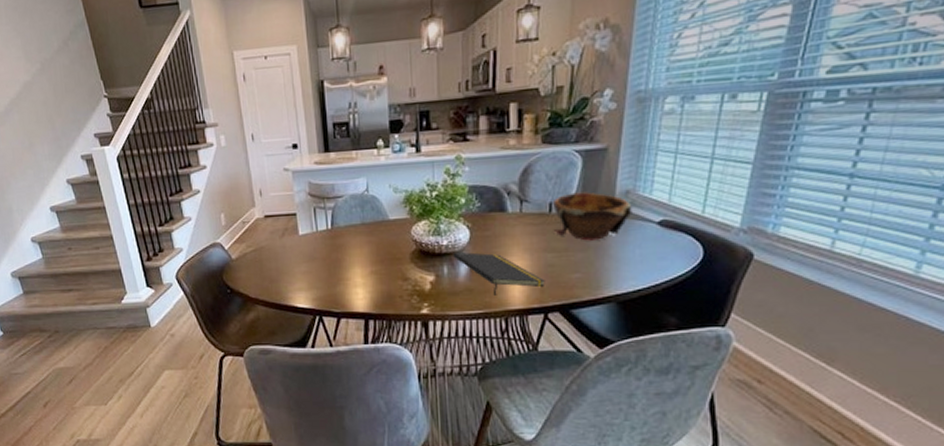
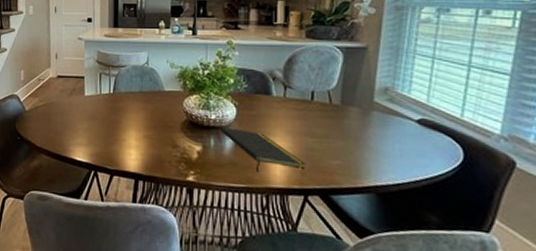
bowl: present [552,192,632,241] -> none [314,84,392,131]

